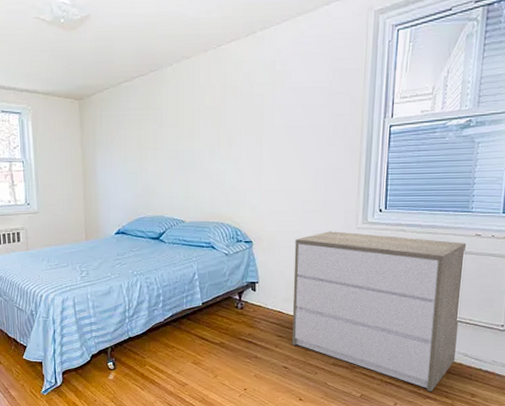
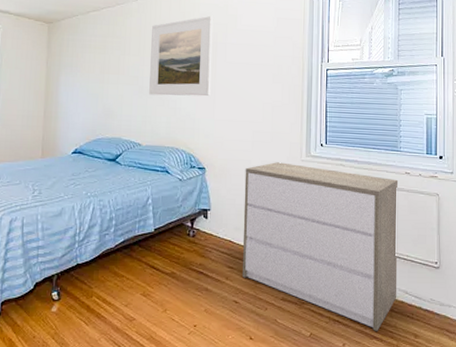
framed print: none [189,74,258,169] -> present [149,15,213,97]

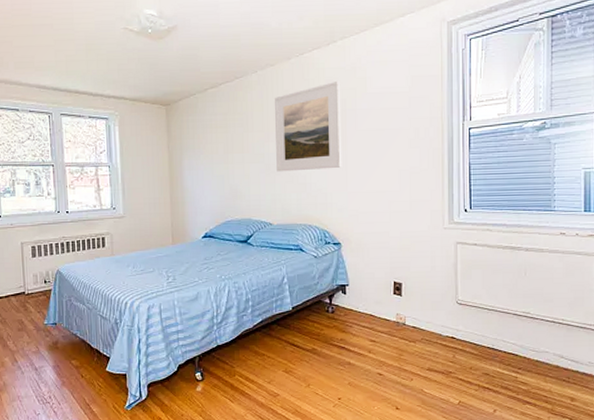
dresser: present [242,162,399,331] -> none [383,232,553,396]

